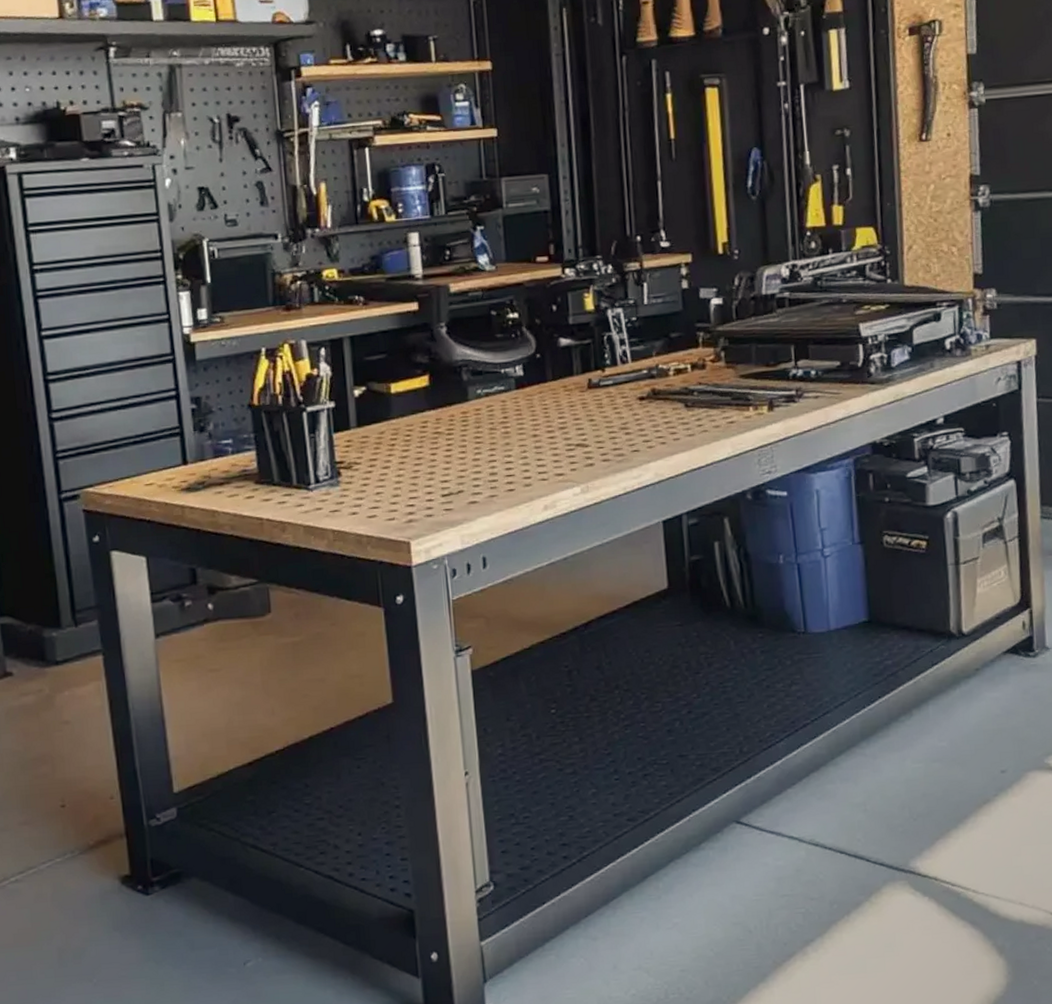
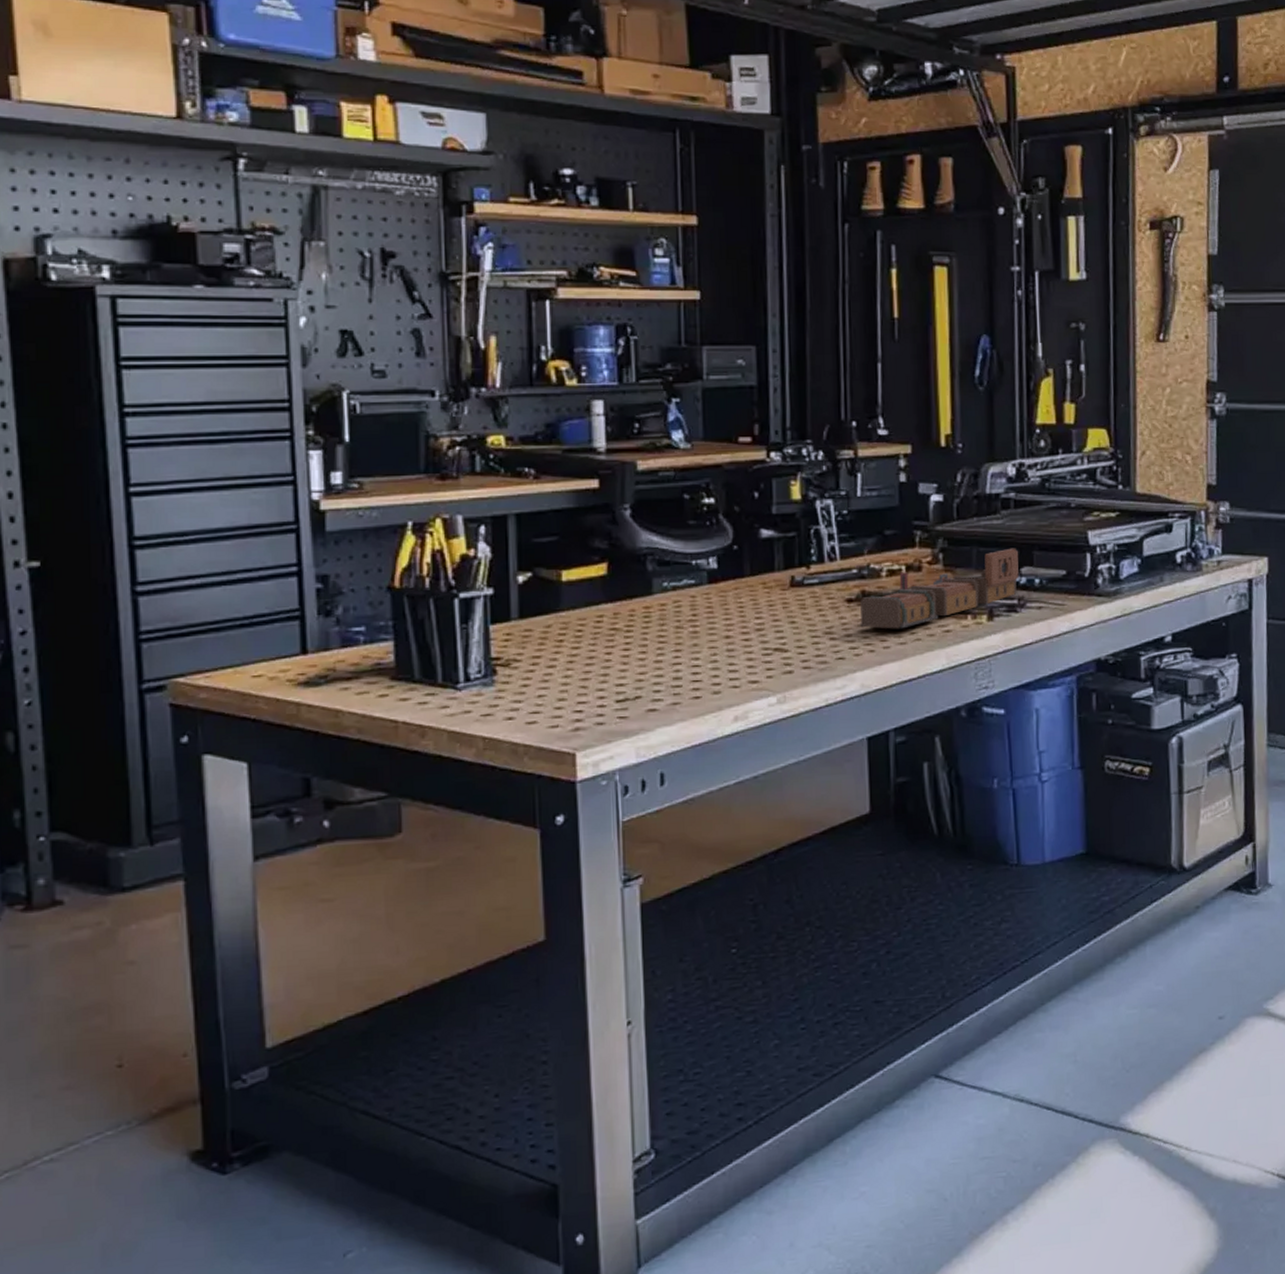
tool box: none [651,343,796,423] -> present [860,548,1019,629]

